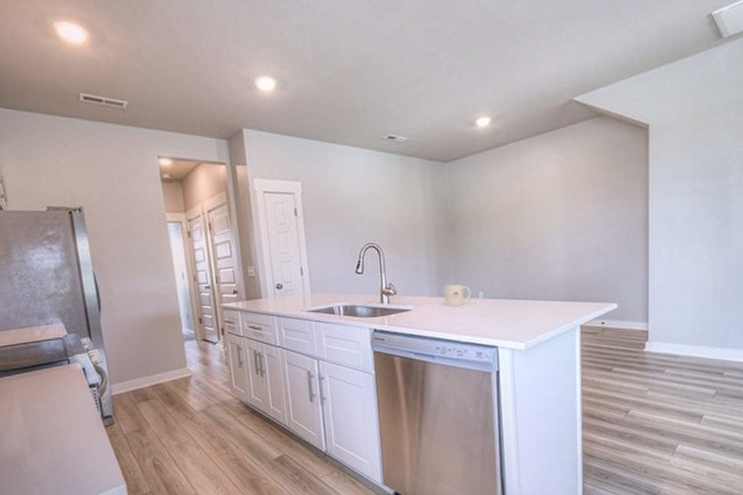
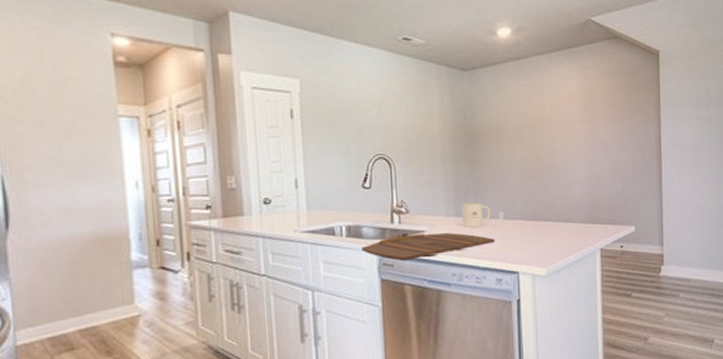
cutting board: none [356,311,476,336] -> present [361,233,496,262]

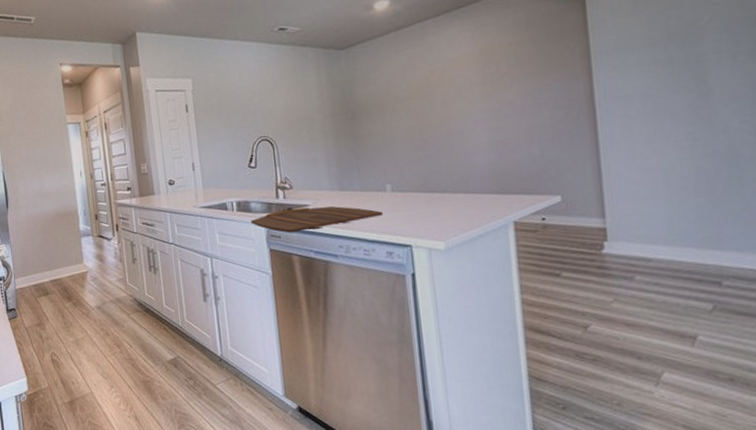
mug: present [461,202,491,228] -> none [345,176,377,202]

